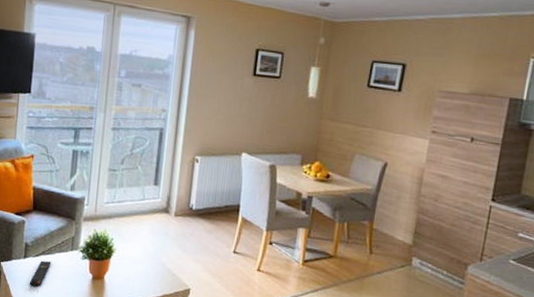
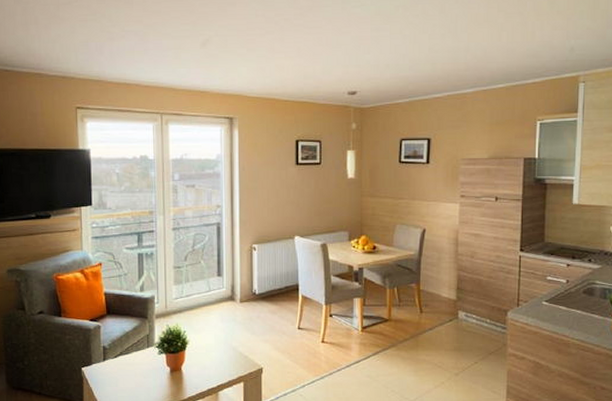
remote control: present [29,260,51,288] -> none [111,361,130,387]

